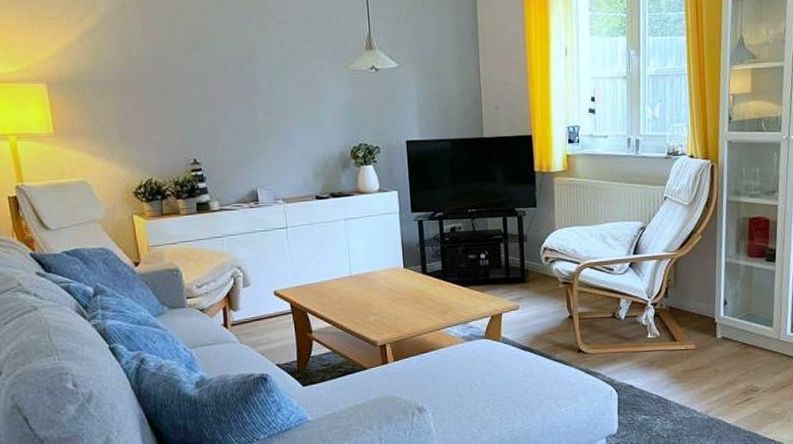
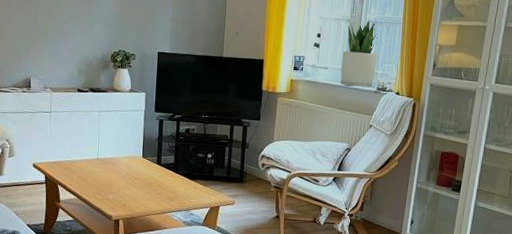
planter: none [622,74,664,155] -> present [340,19,378,88]

